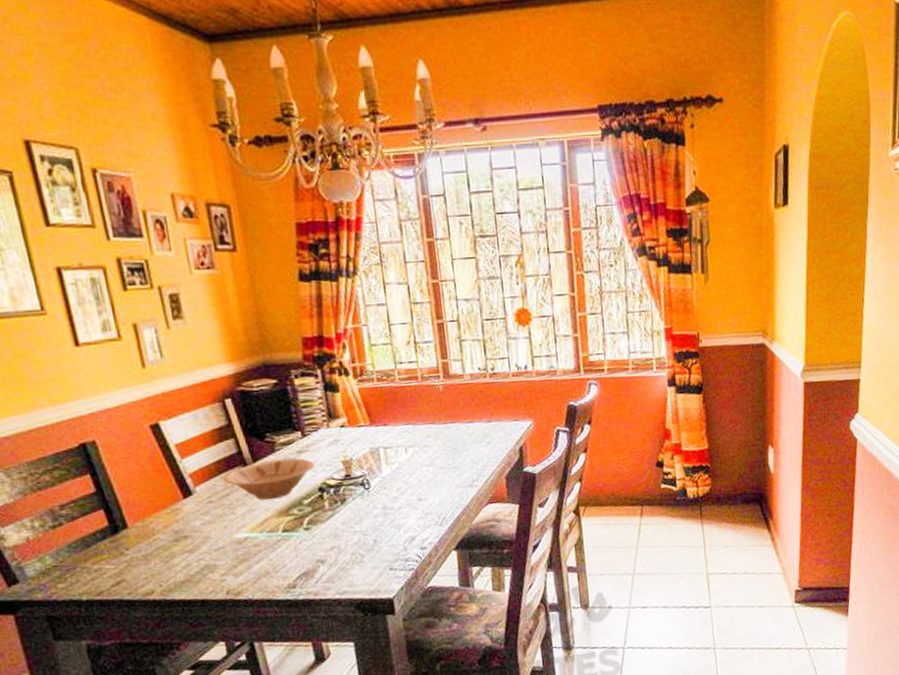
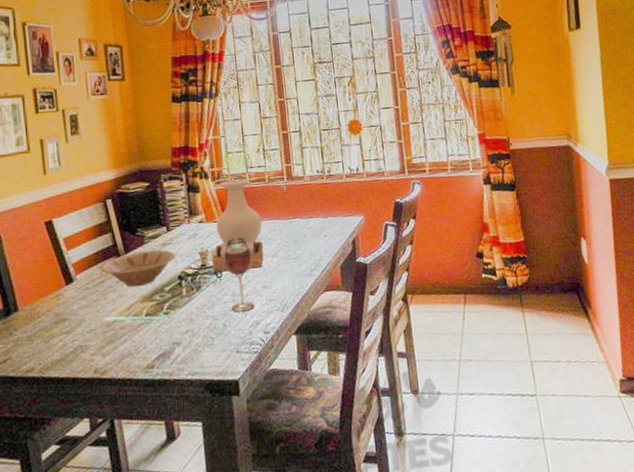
napkin holder: none [357,448,418,484] -> present [212,241,264,273]
vase: none [360,376,415,454] -> present [216,179,262,246]
wineglass: none [371,444,408,527] -> present [223,237,254,312]

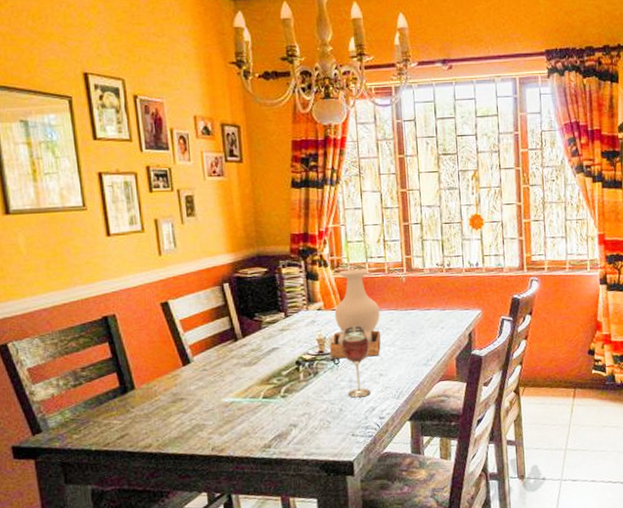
bowl: present [100,249,176,287] -> none [217,335,294,370]

